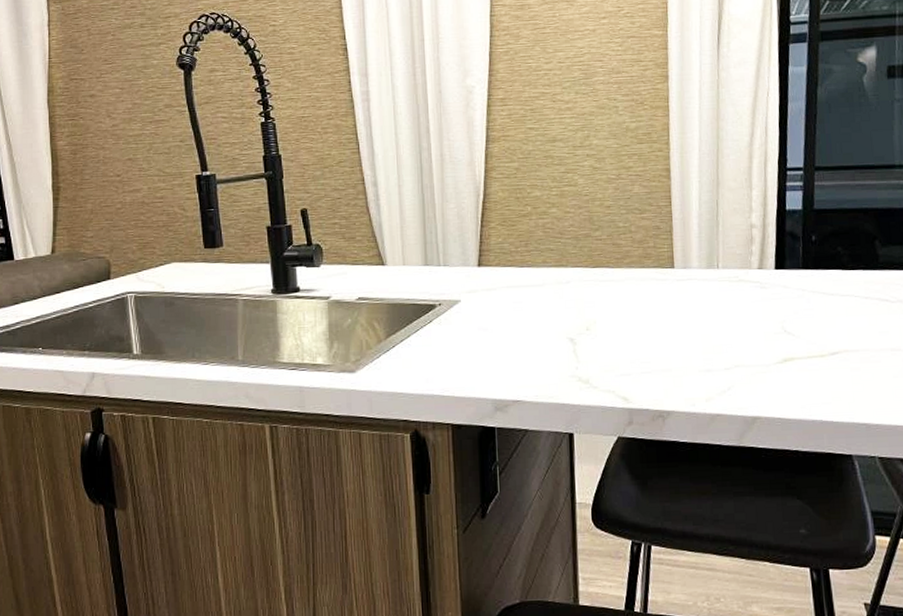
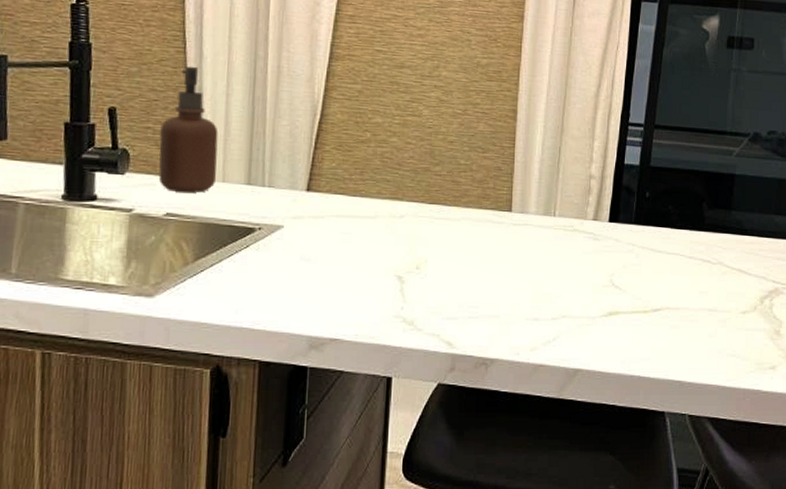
soap dispenser: none [345,164,398,278] -> present [158,66,219,193]

